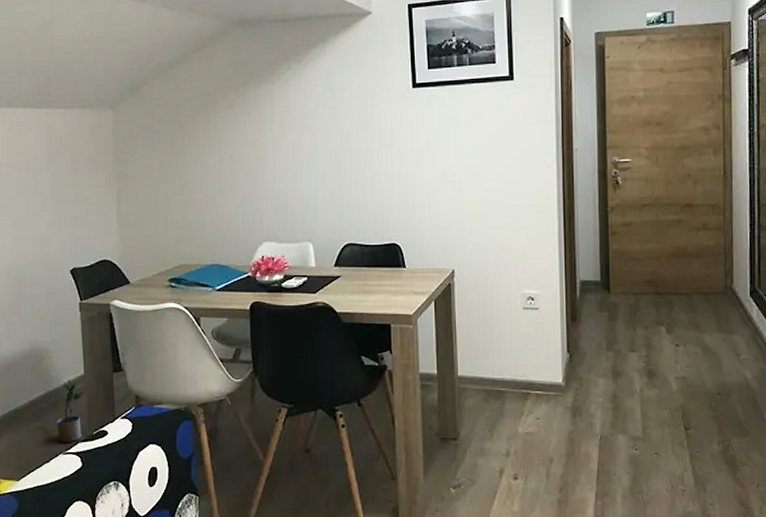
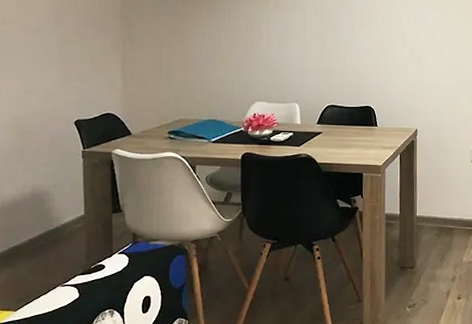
potted plant: present [57,379,85,443] -> none [56,219,84,277]

